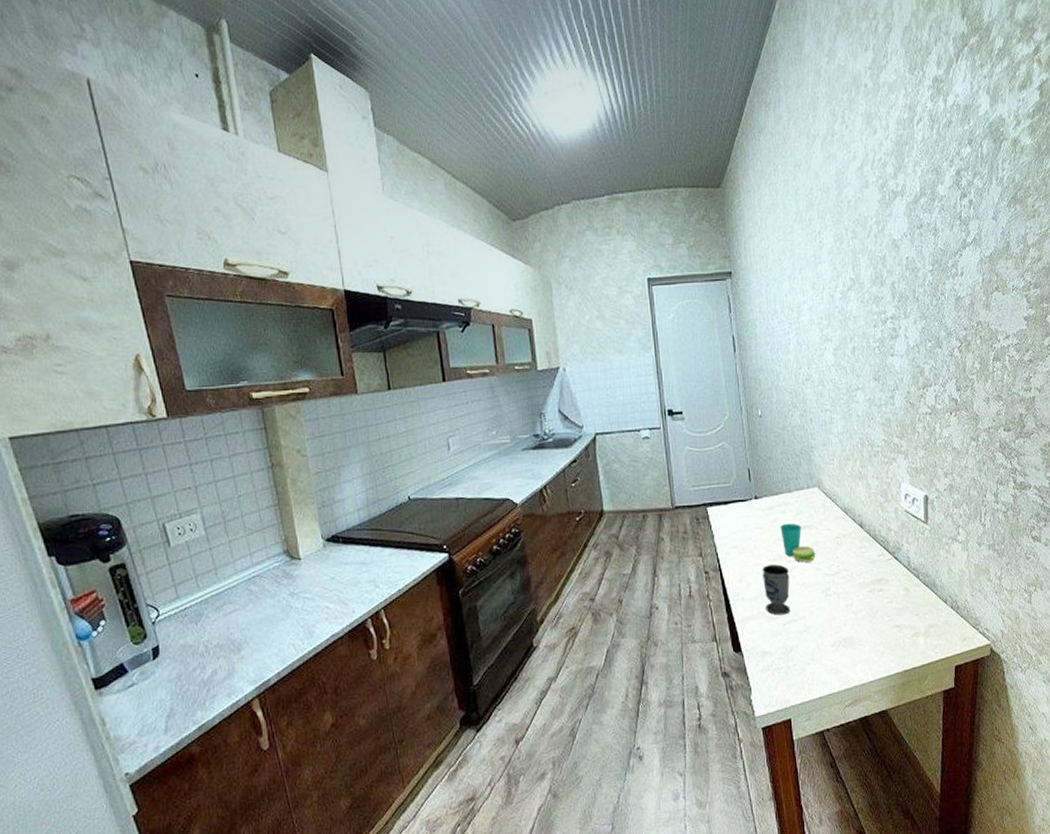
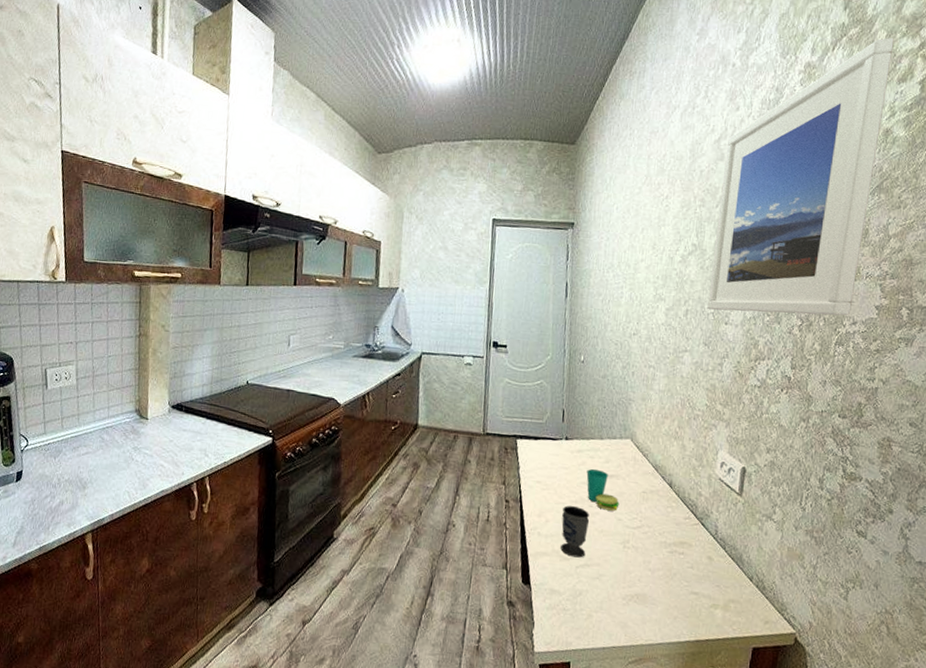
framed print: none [869,44,1011,344] -> present [708,38,894,316]

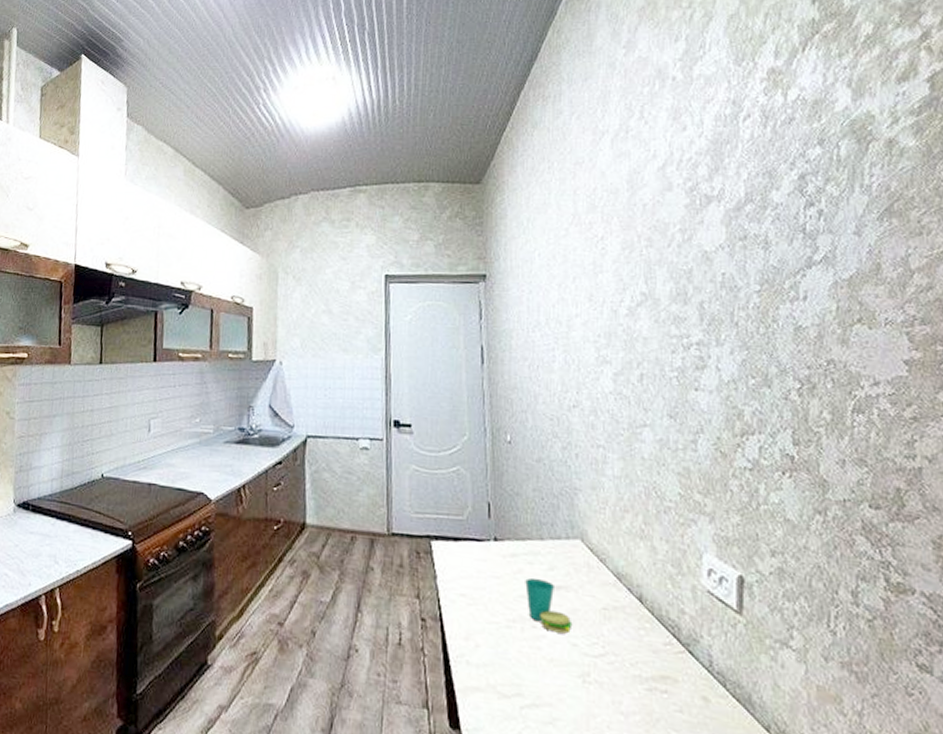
cup: present [560,505,590,558] -> none [497,626,534,696]
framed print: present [708,38,894,316] -> none [669,31,886,375]

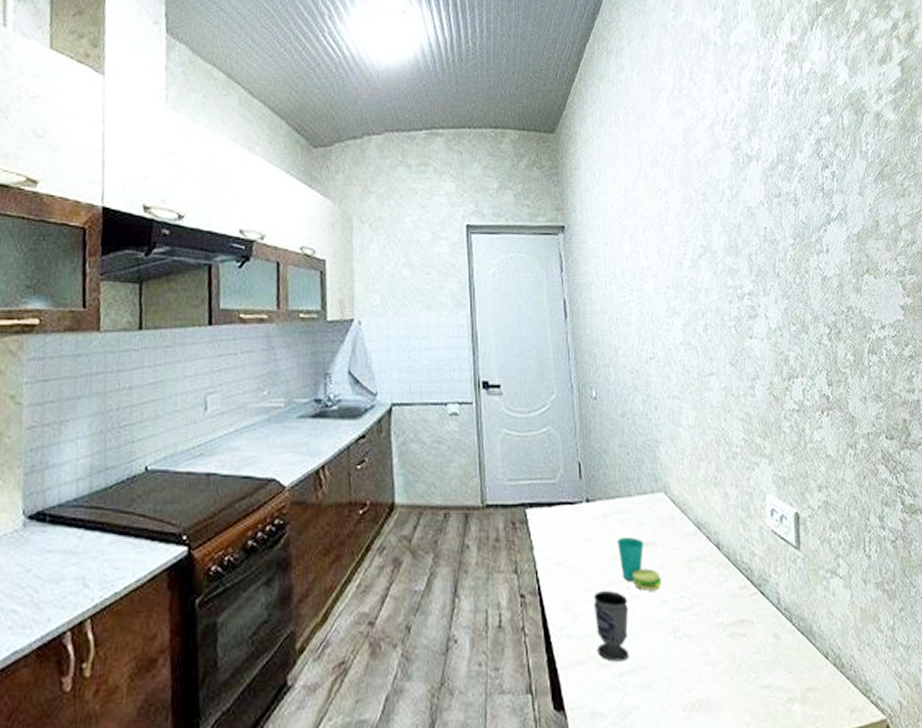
cup: none [497,626,534,696] -> present [594,591,629,662]

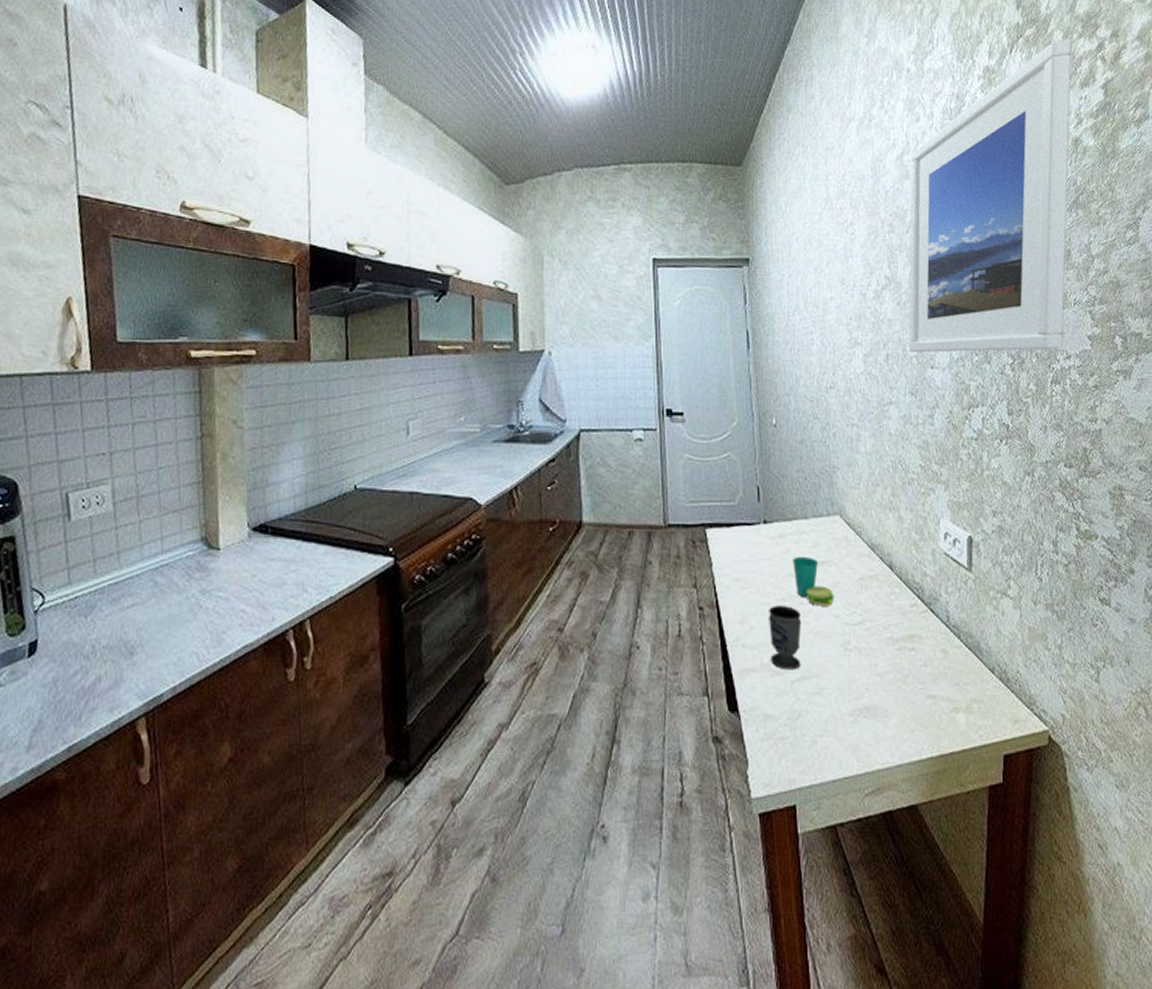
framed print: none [721,18,878,323] -> present [909,39,1072,353]

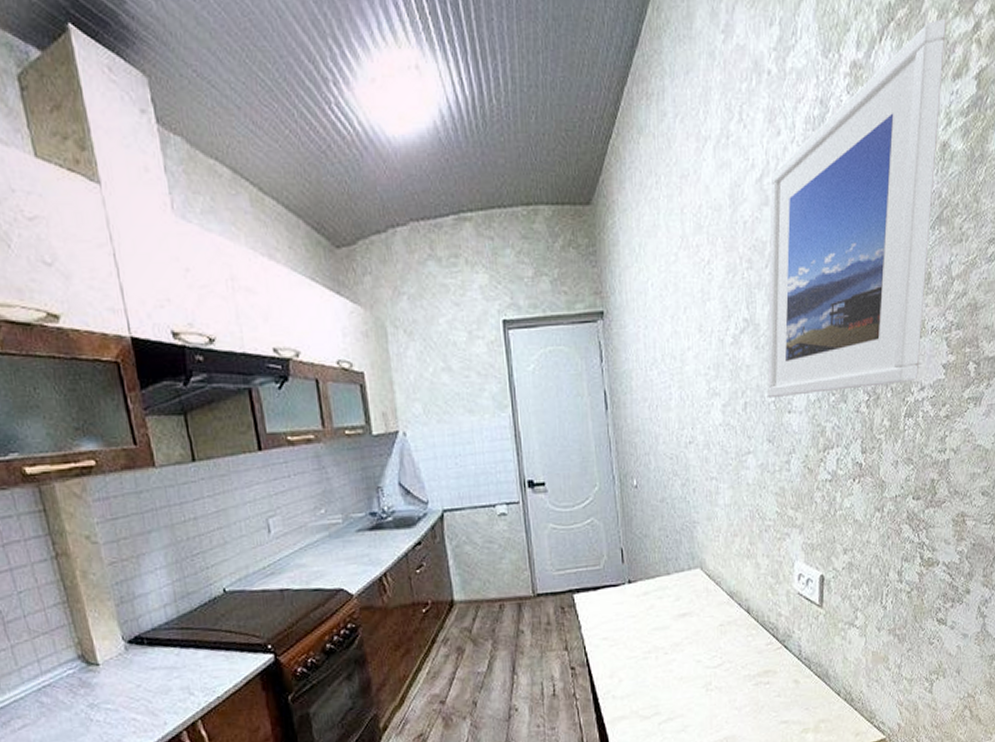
cup: present [769,606,802,670] -> none [636,657,667,714]
cup: present [792,556,835,606] -> none [657,610,697,654]

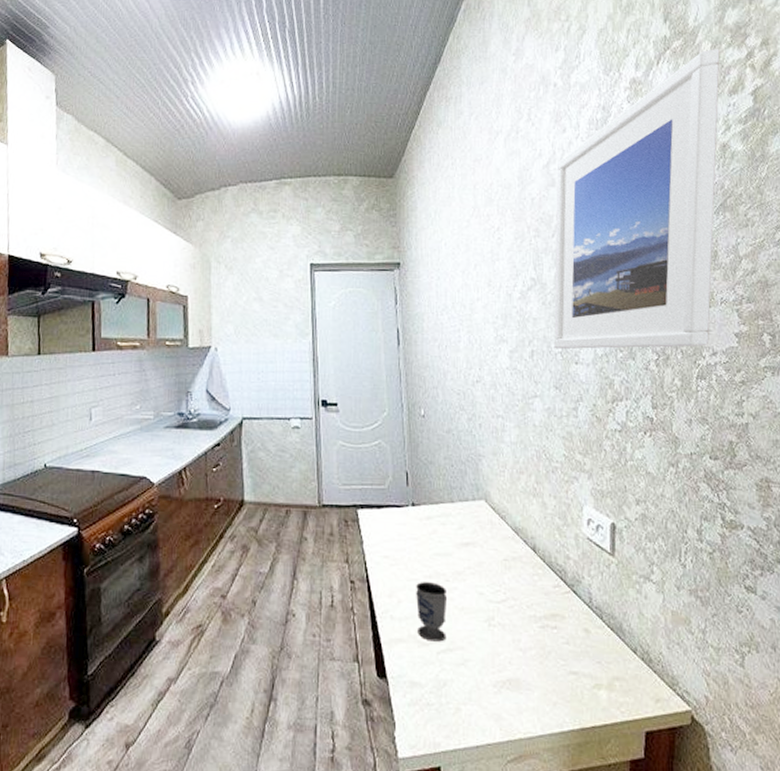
cup: none [636,657,667,714] -> present [416,582,448,642]

